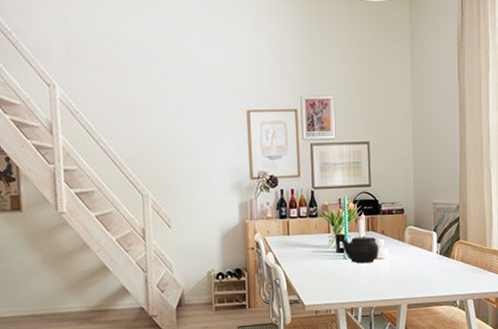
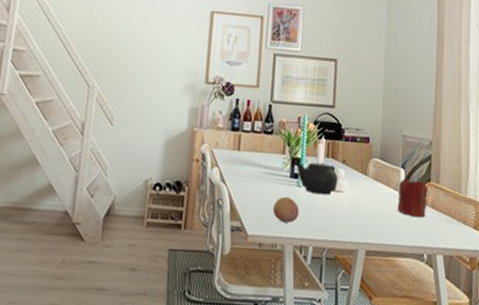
fruit: none [325,269,348,291] -> present [273,196,300,223]
candle: none [432,237,458,272] -> present [397,176,428,218]

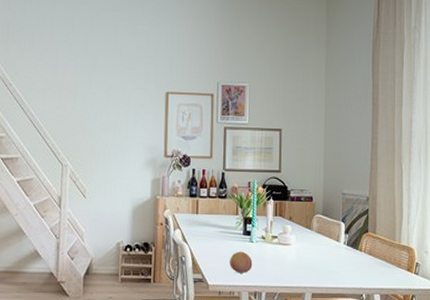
teapot: present [296,162,339,195] -> none [248,221,286,248]
candle: present [397,176,428,218] -> none [338,228,366,264]

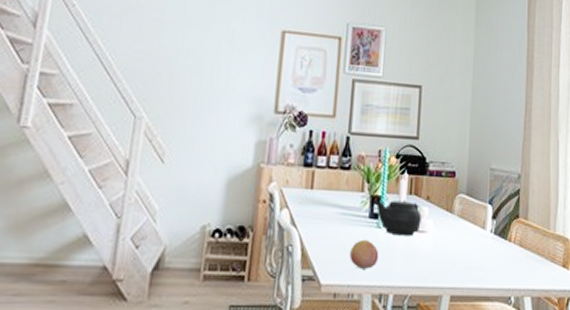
teapot: none [248,221,286,248] -> present [375,200,422,236]

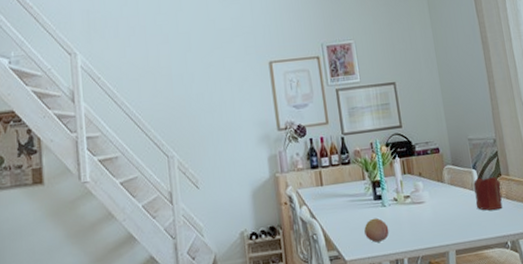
teapot: present [375,200,422,236] -> none [377,179,419,210]
candle: none [484,213,516,258] -> present [473,174,503,211]

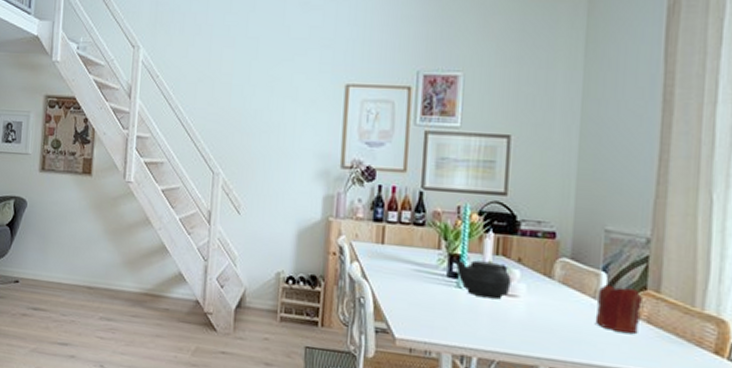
fruit: present [364,218,389,243] -> none [426,298,460,329]
teapot: none [377,179,419,210] -> present [454,260,512,300]

